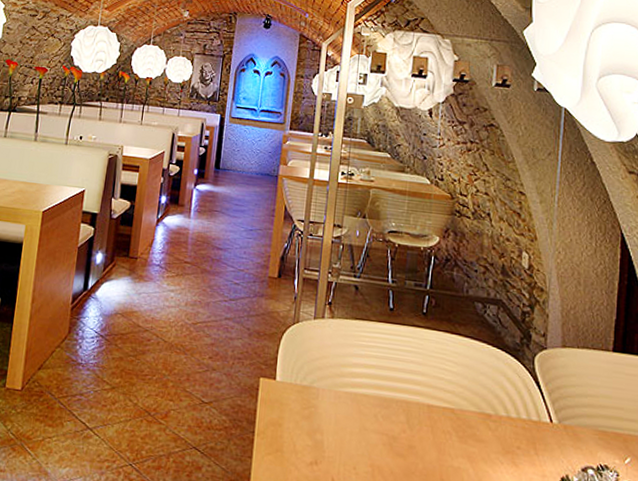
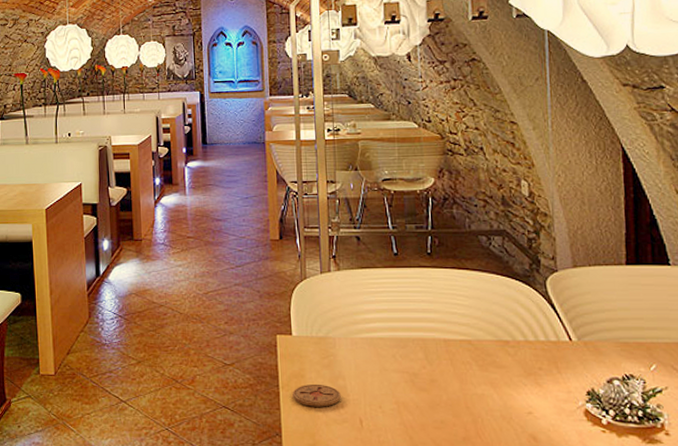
coaster: none [267,434,317,461] -> present [292,383,341,407]

